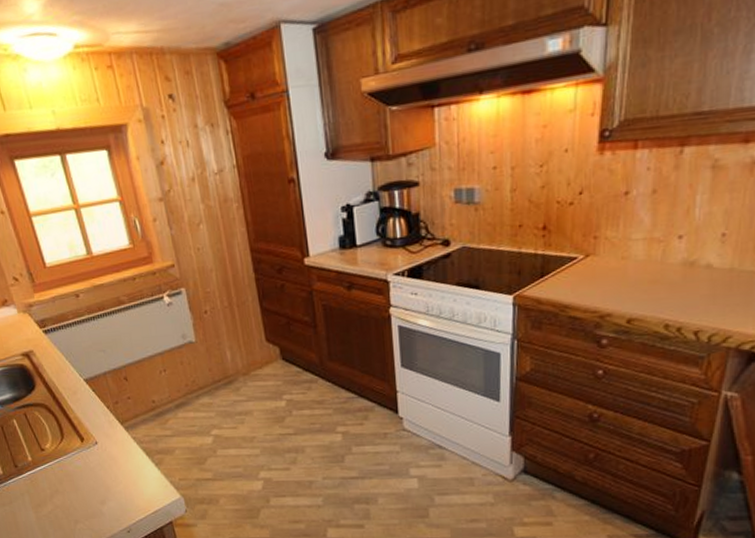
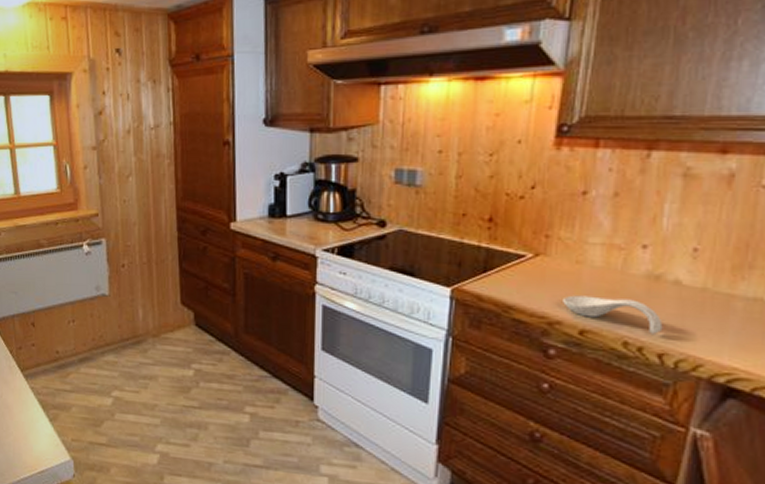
spoon rest: none [612,286,698,315] -> present [563,295,663,334]

